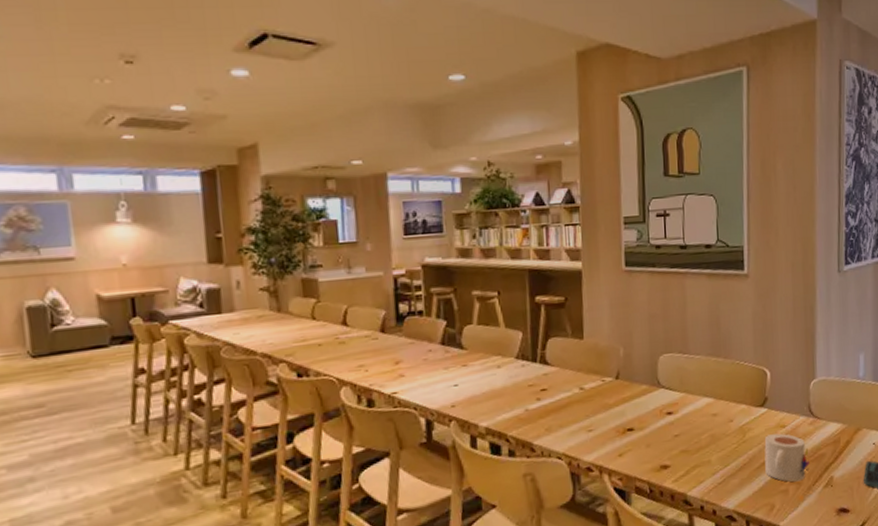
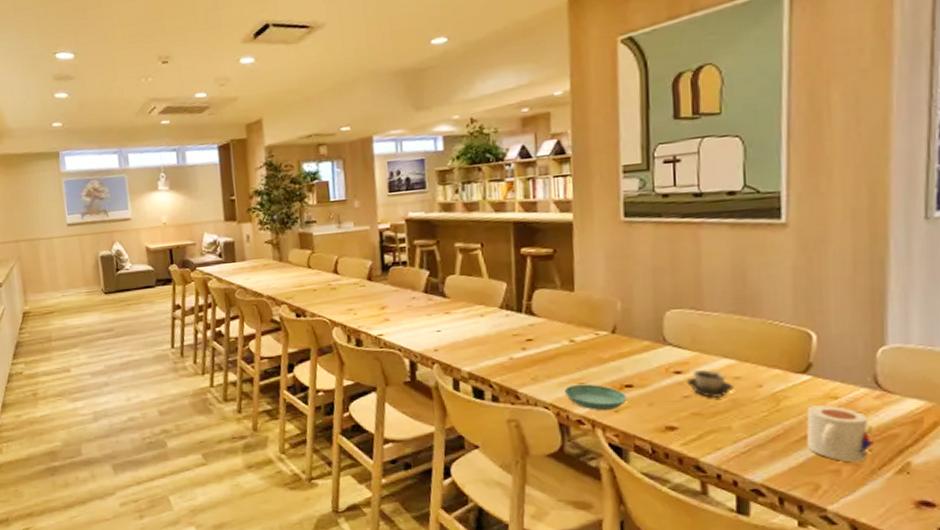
saucer: none [574,430,629,456] -> present [563,384,627,411]
cup: none [677,408,712,435] -> present [687,369,734,398]

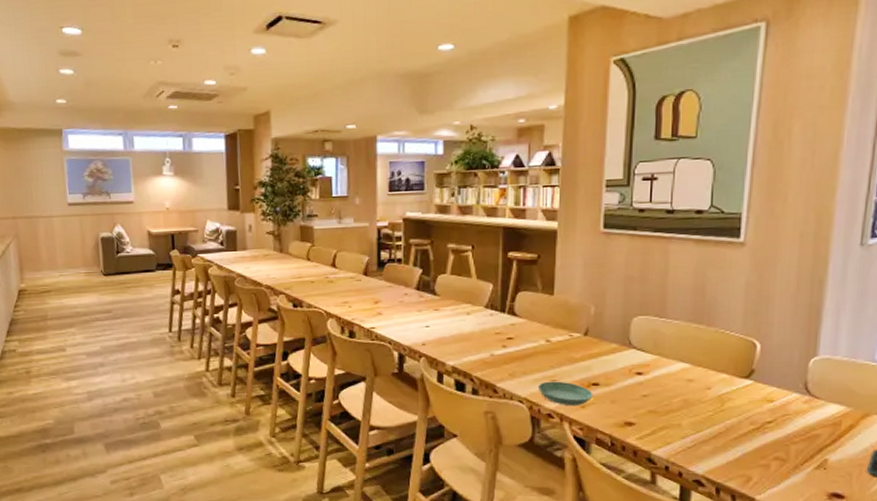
cup: present [687,369,734,398] -> none [646,371,686,397]
mug: present [806,405,874,463] -> none [744,407,800,458]

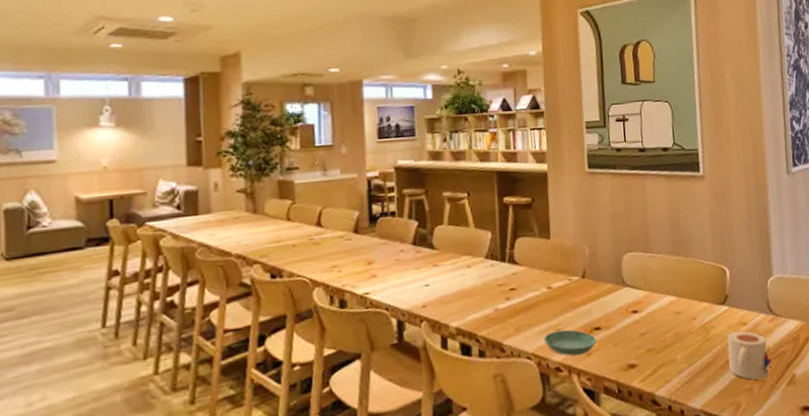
mug: none [744,407,800,458] -> present [727,331,772,380]

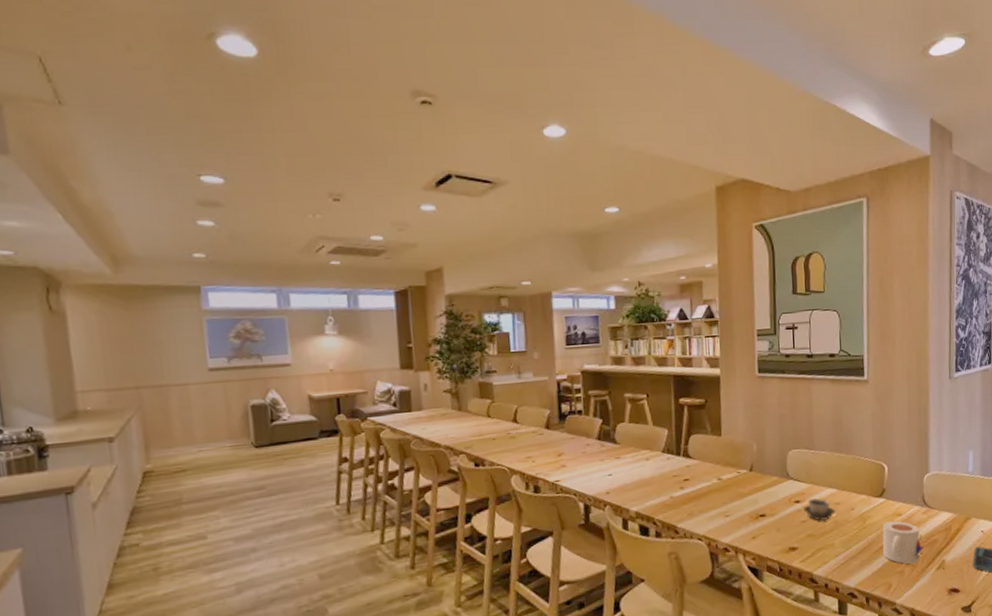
saucer: present [543,329,597,356] -> none [713,516,762,539]
cup: none [642,306,676,333] -> present [804,497,835,521]

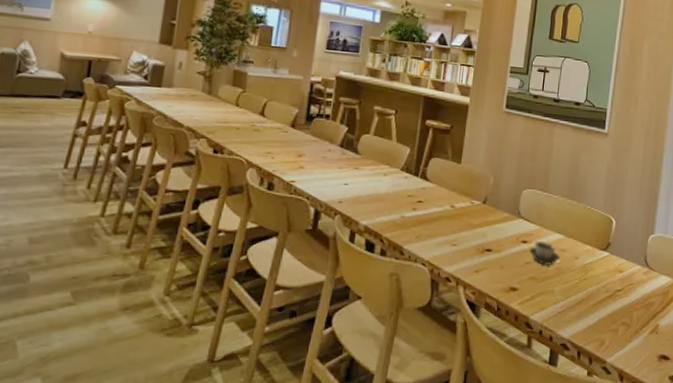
mug: present [882,521,923,564] -> none [600,277,641,324]

